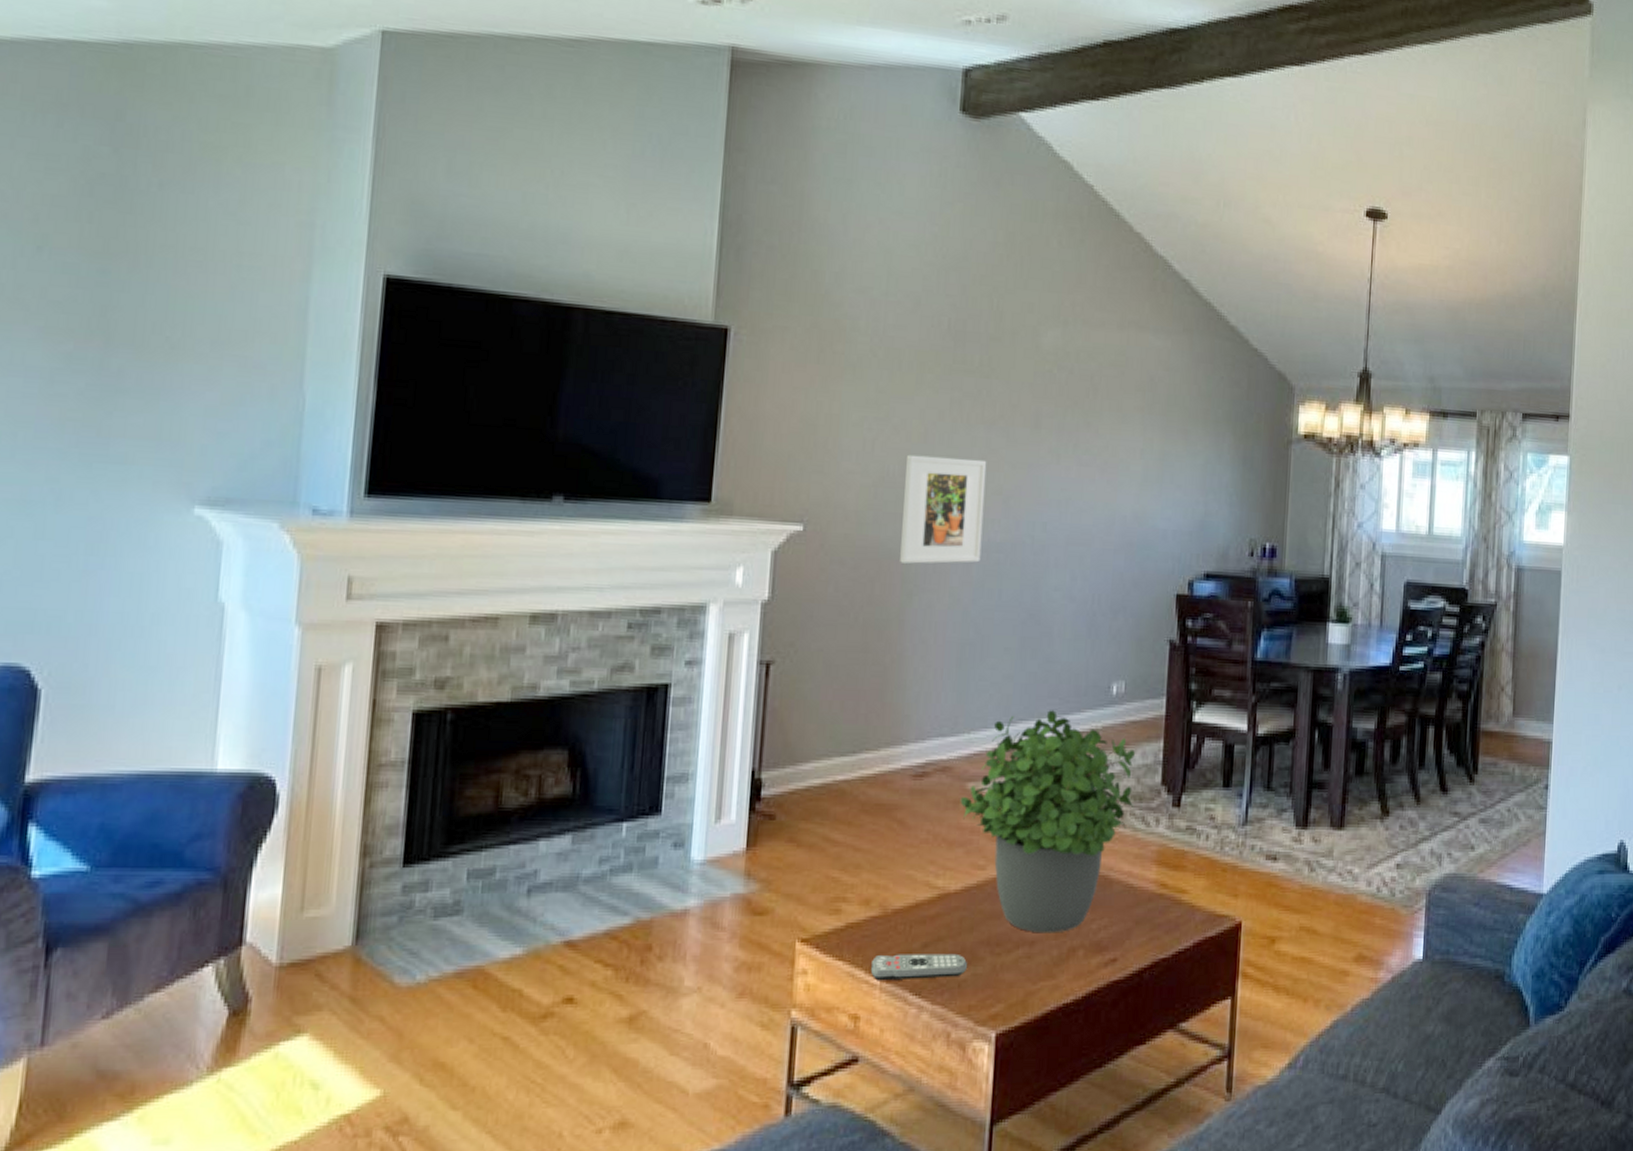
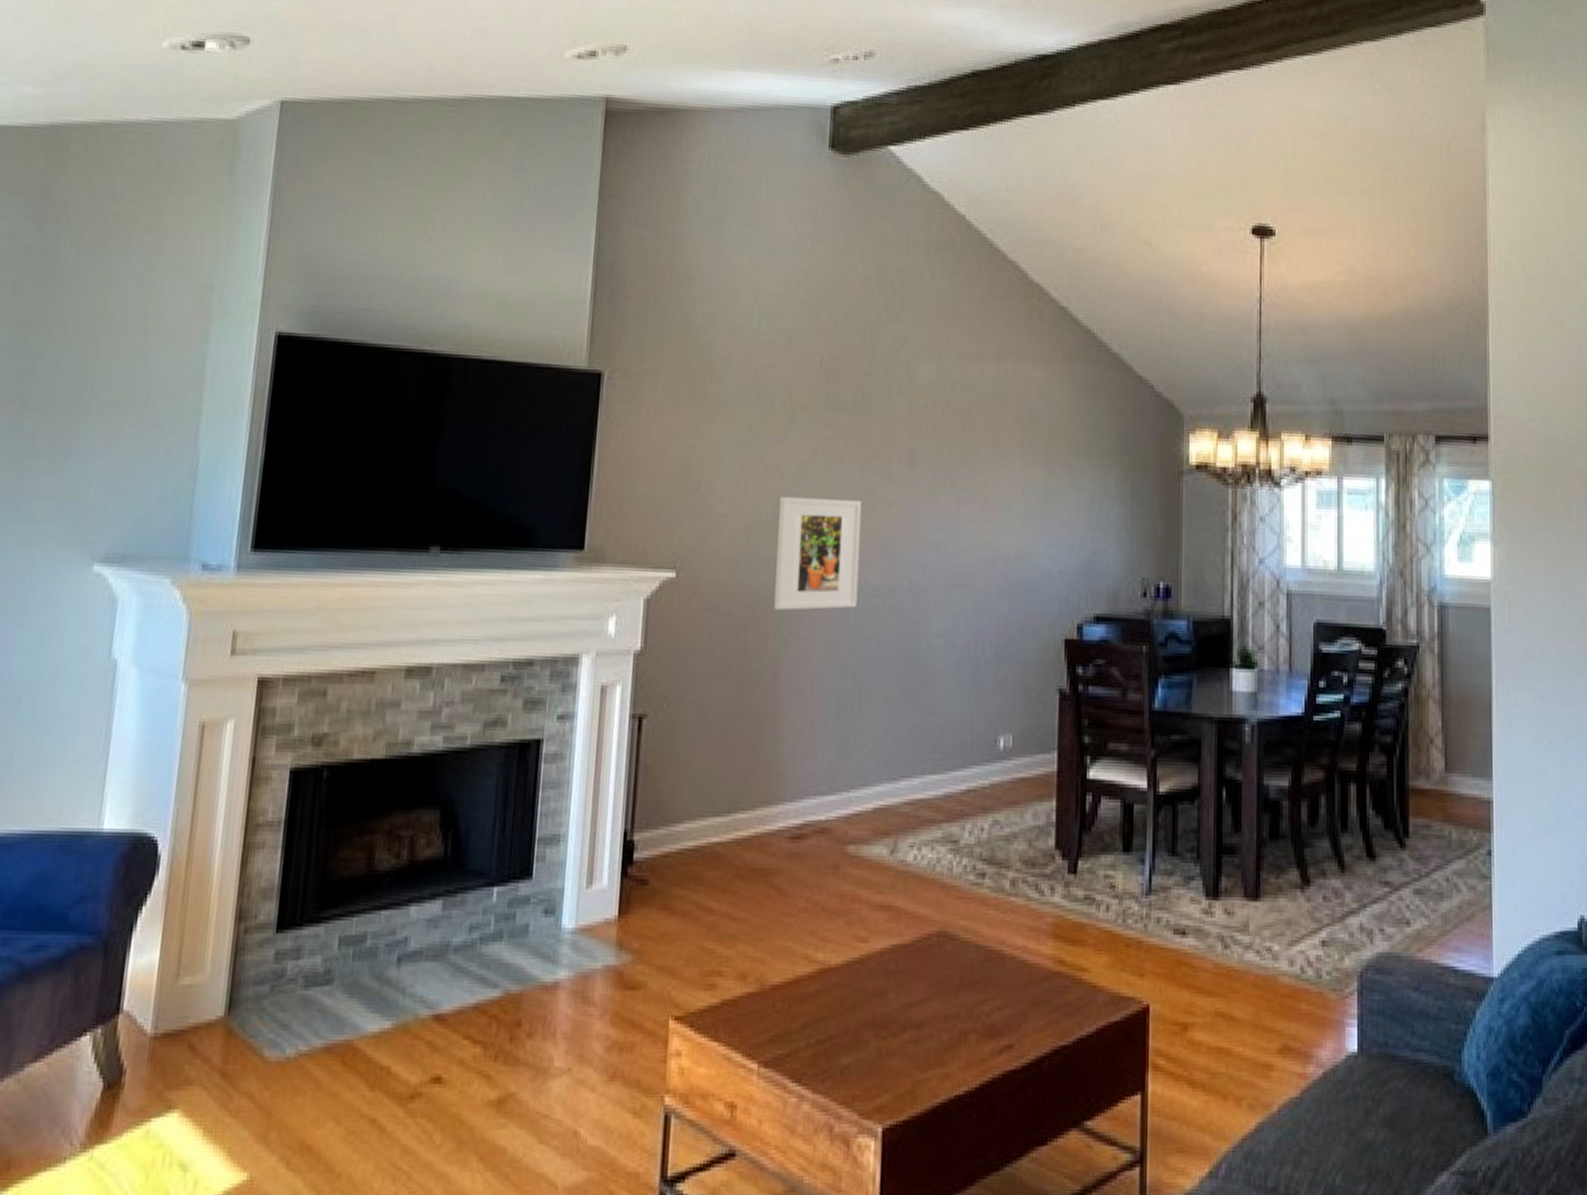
remote control: present [870,953,967,980] -> none [747,1035,850,1064]
potted plant: present [960,710,1136,934] -> none [840,766,1027,1015]

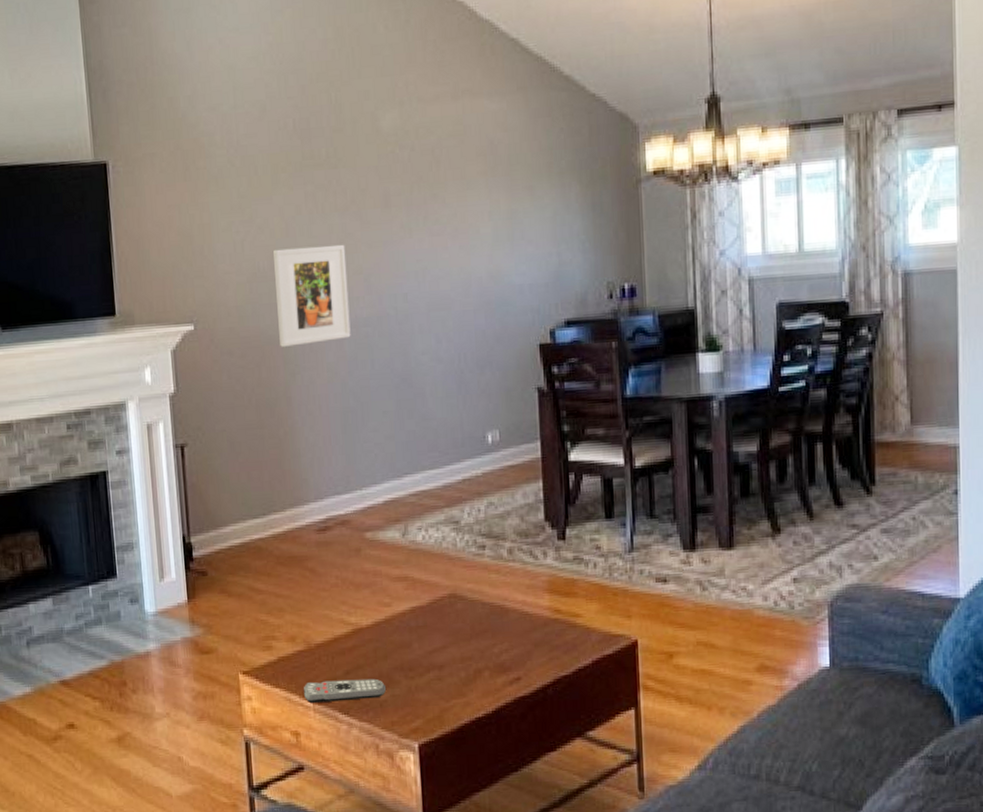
remote control: none [747,1035,850,1064] -> present [303,678,386,703]

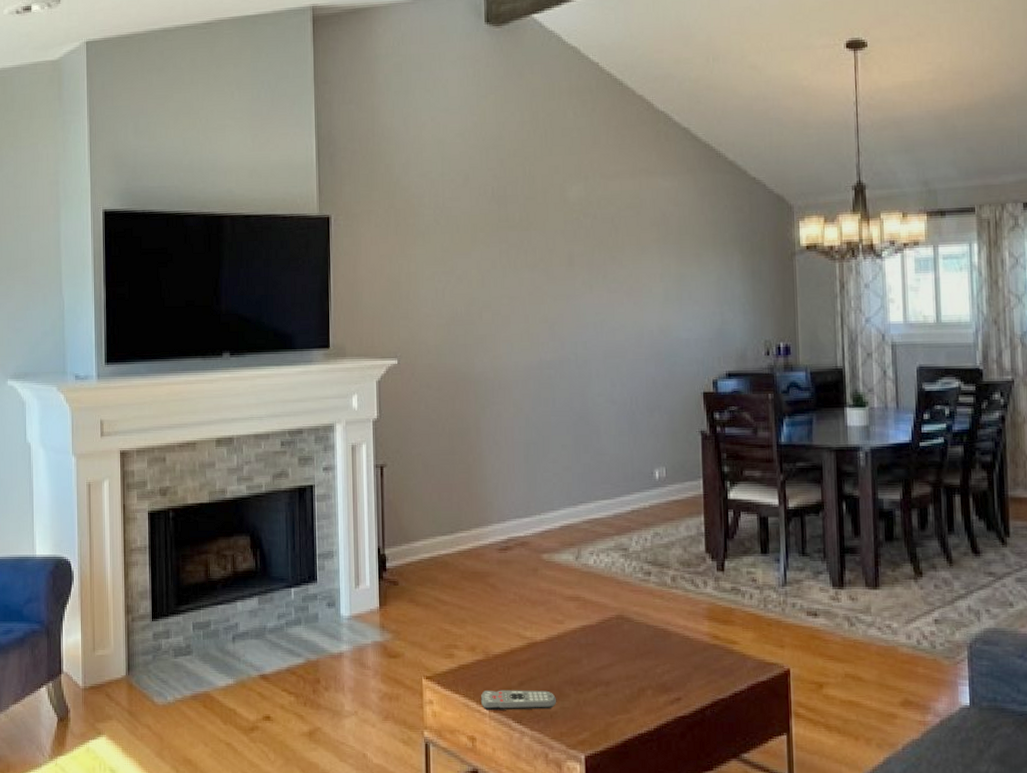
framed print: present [273,244,351,347] -> none [470,296,536,383]

